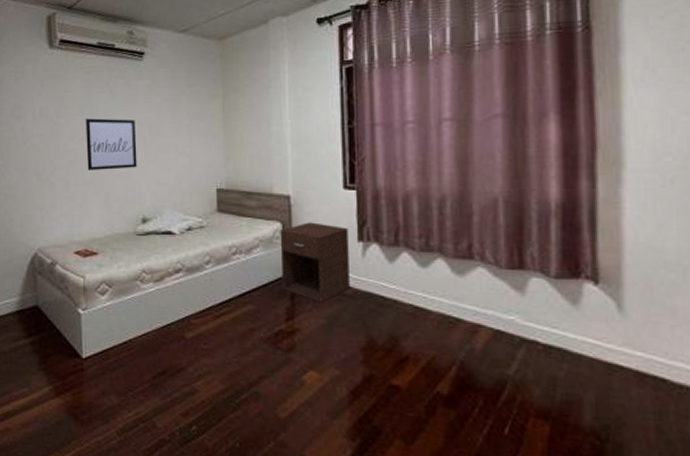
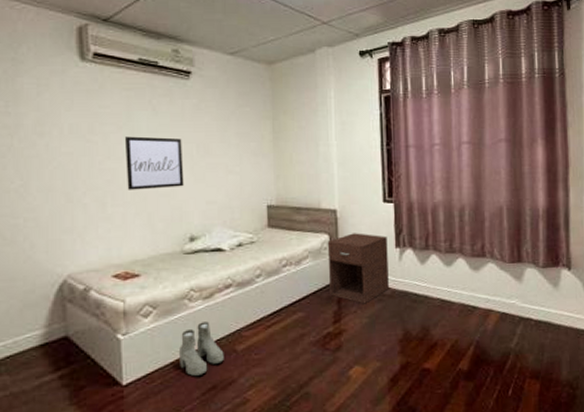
boots: none [131,305,173,360] -> present [178,321,224,377]

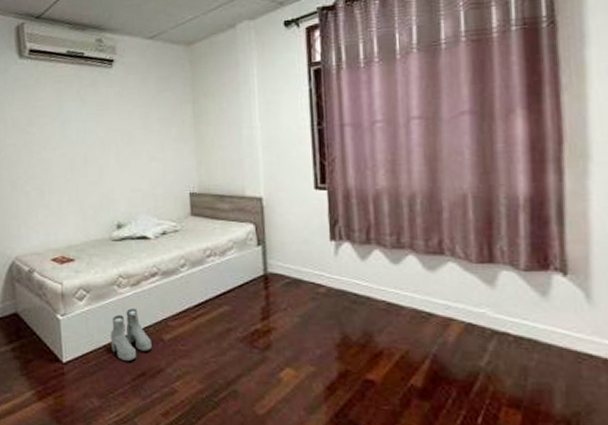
wall art: present [124,136,184,190] -> none [57,126,110,178]
nightstand: present [327,233,389,304] -> none [253,223,323,302]

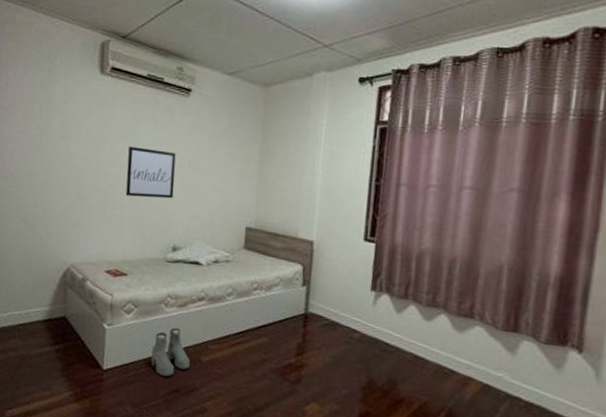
wall art: none [57,126,110,178] -> present [125,146,176,199]

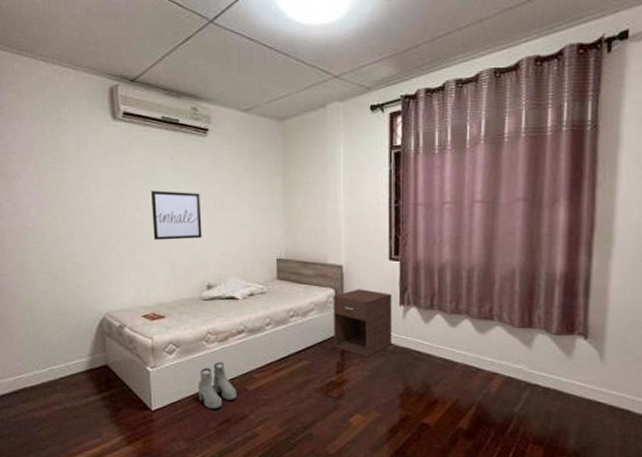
nightstand: none [296,267,363,343] -> present [333,289,392,358]

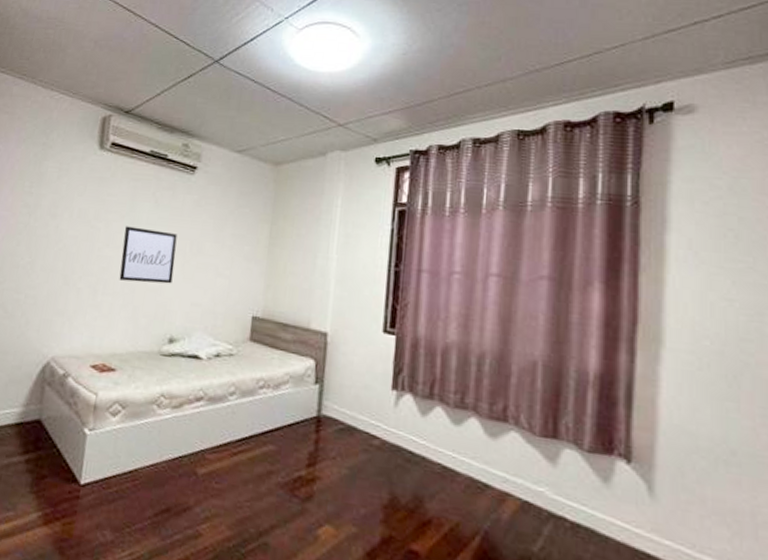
boots: present [197,362,237,410] -> none [137,433,184,494]
nightstand: present [333,289,392,358] -> none [307,363,383,451]

